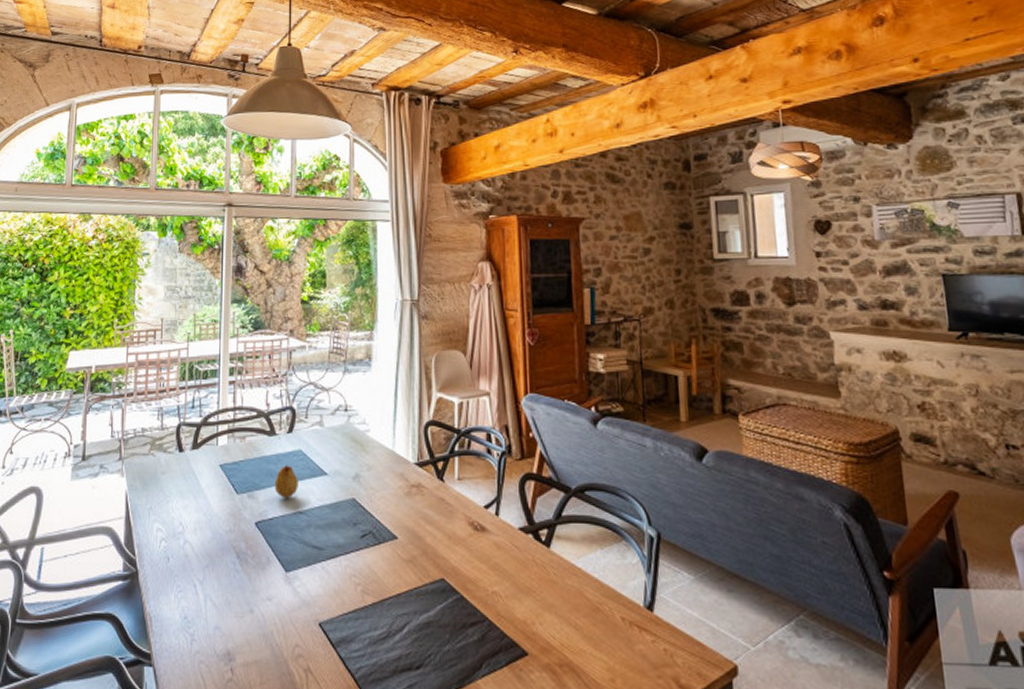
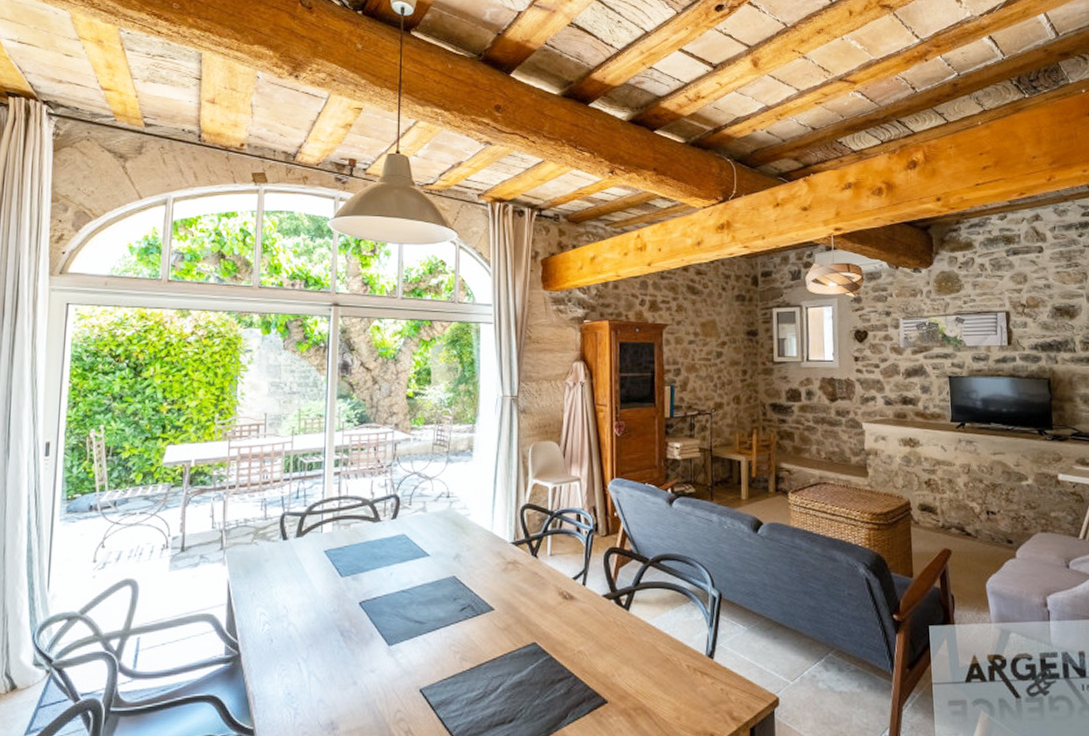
fruit: present [274,465,298,499] -> none [378,548,402,579]

